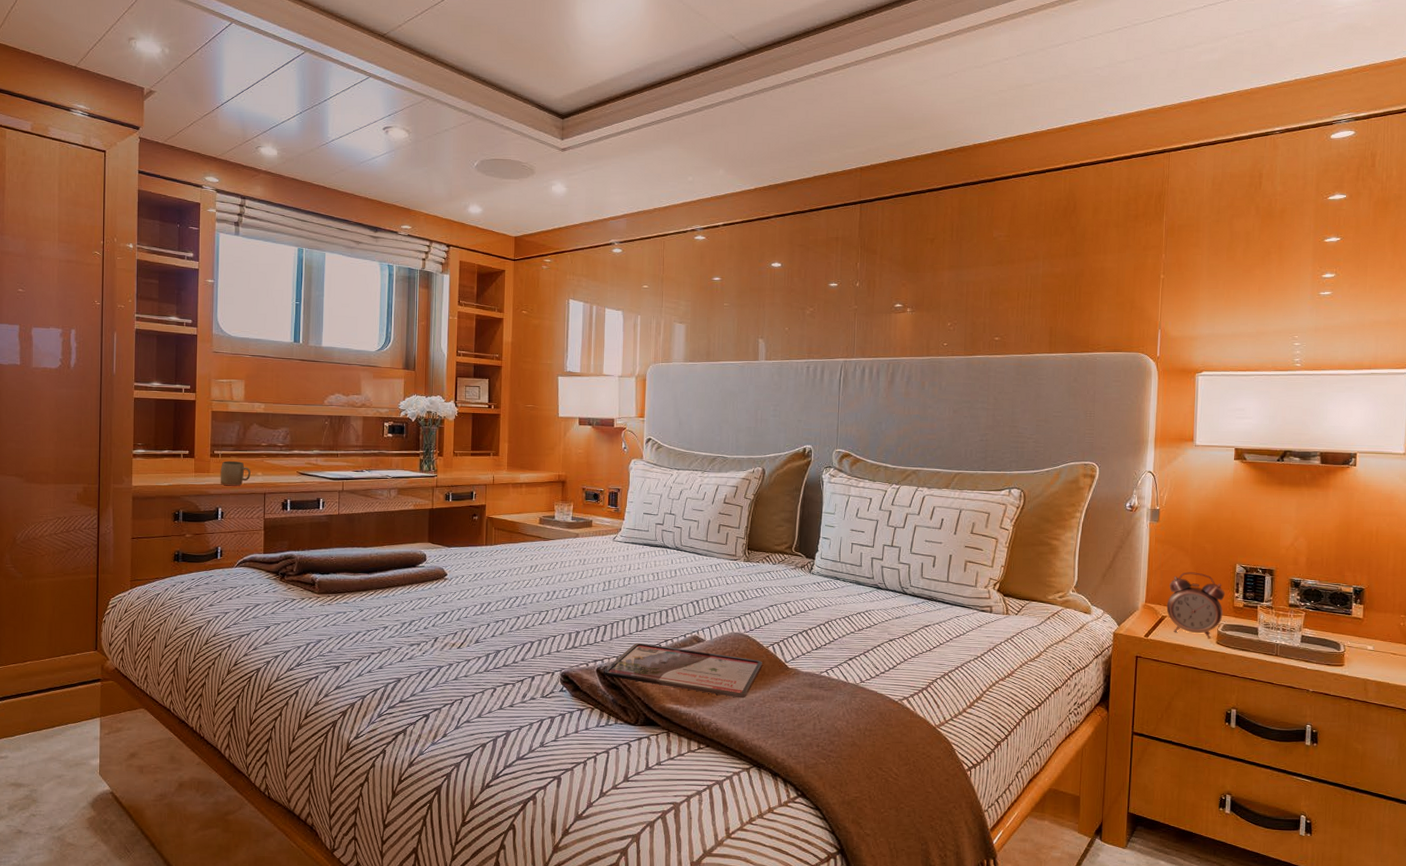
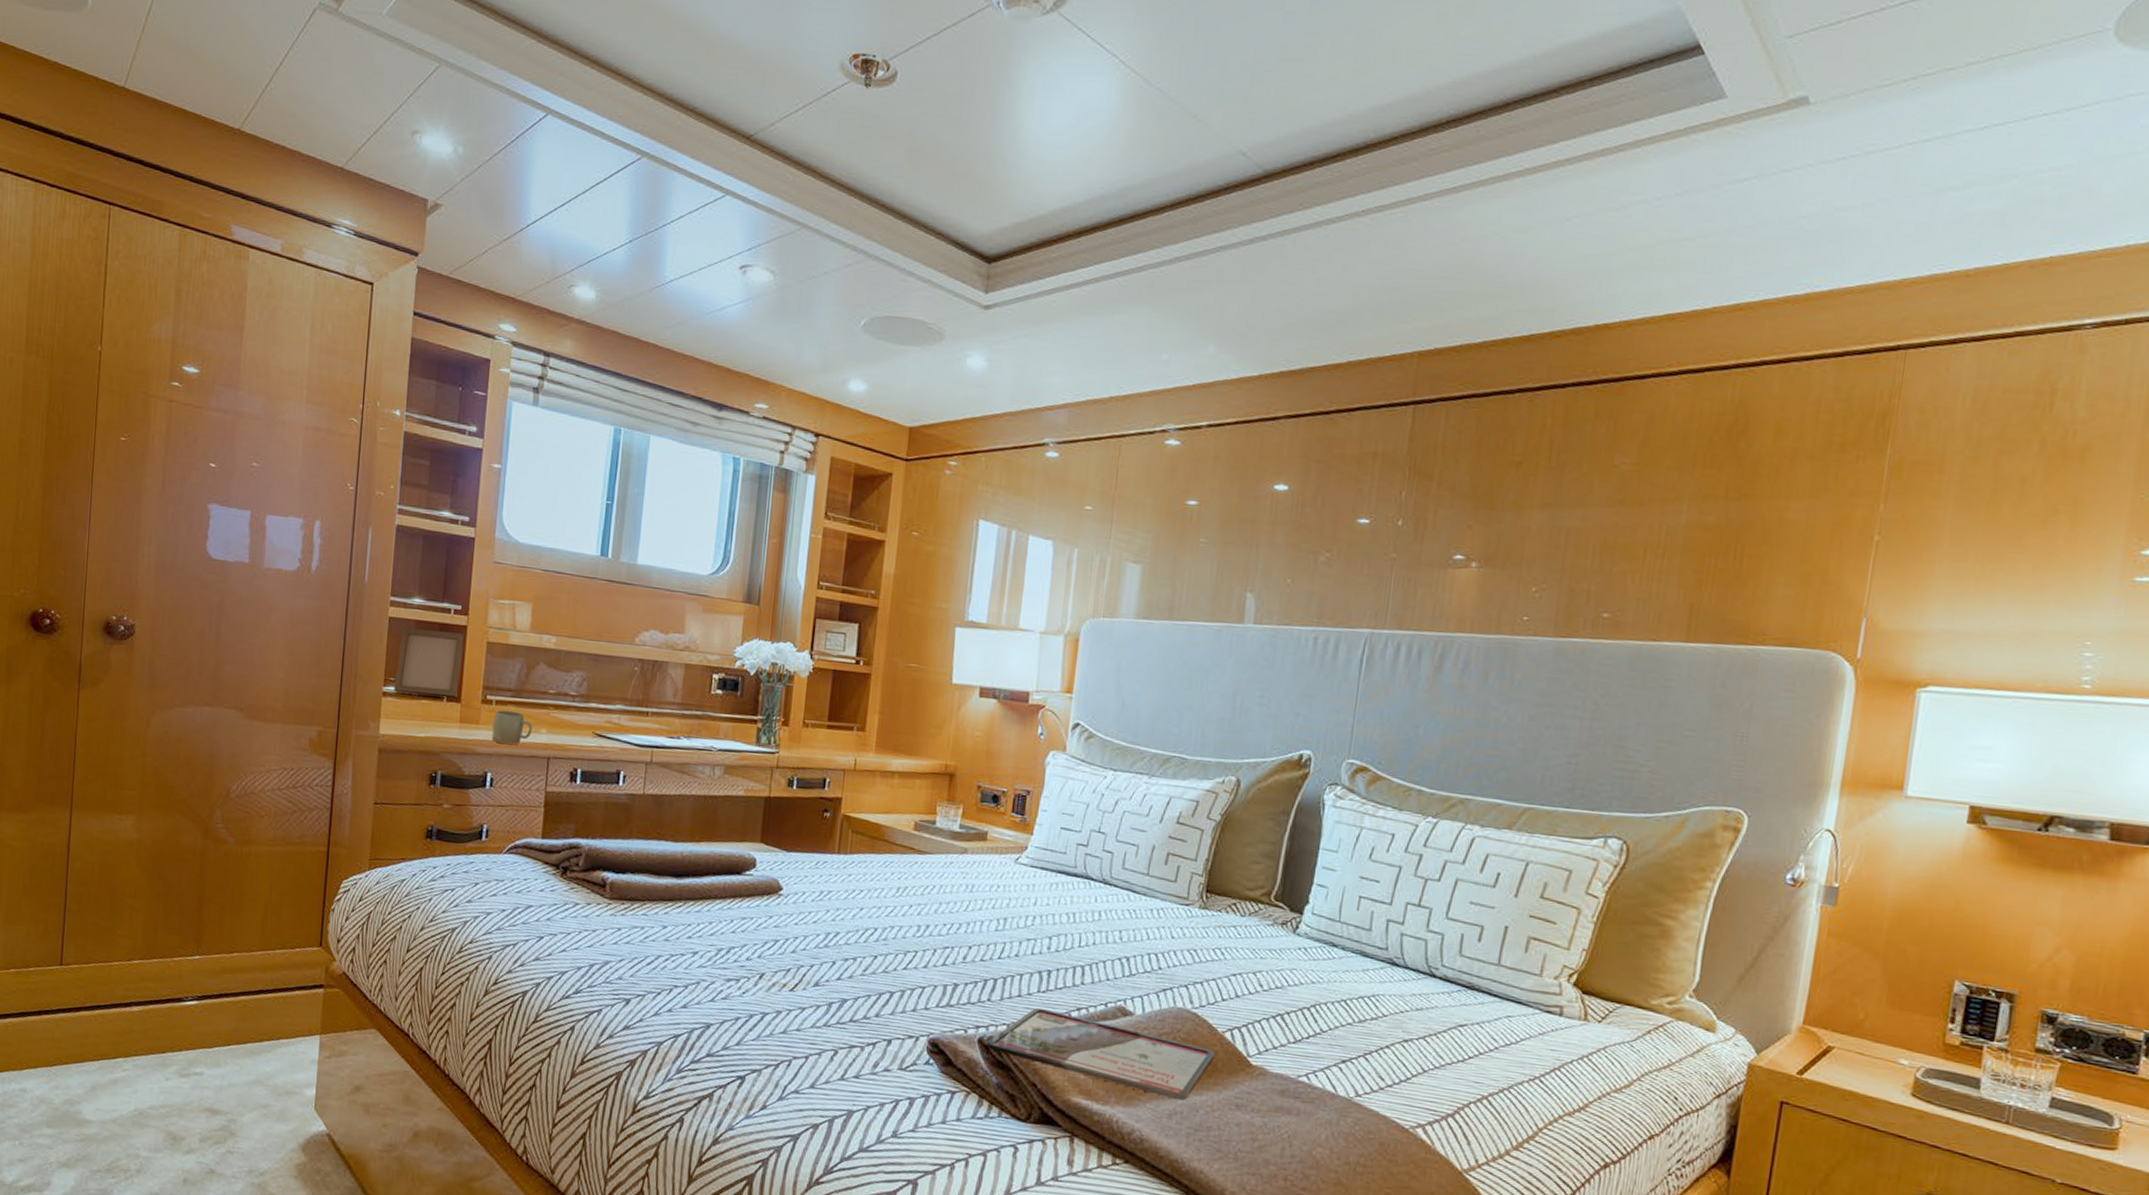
photo frame: none [142,405,195,455] -> present [394,628,466,699]
alarm clock: present [1166,572,1225,639] -> none [1835,984,1933,1088]

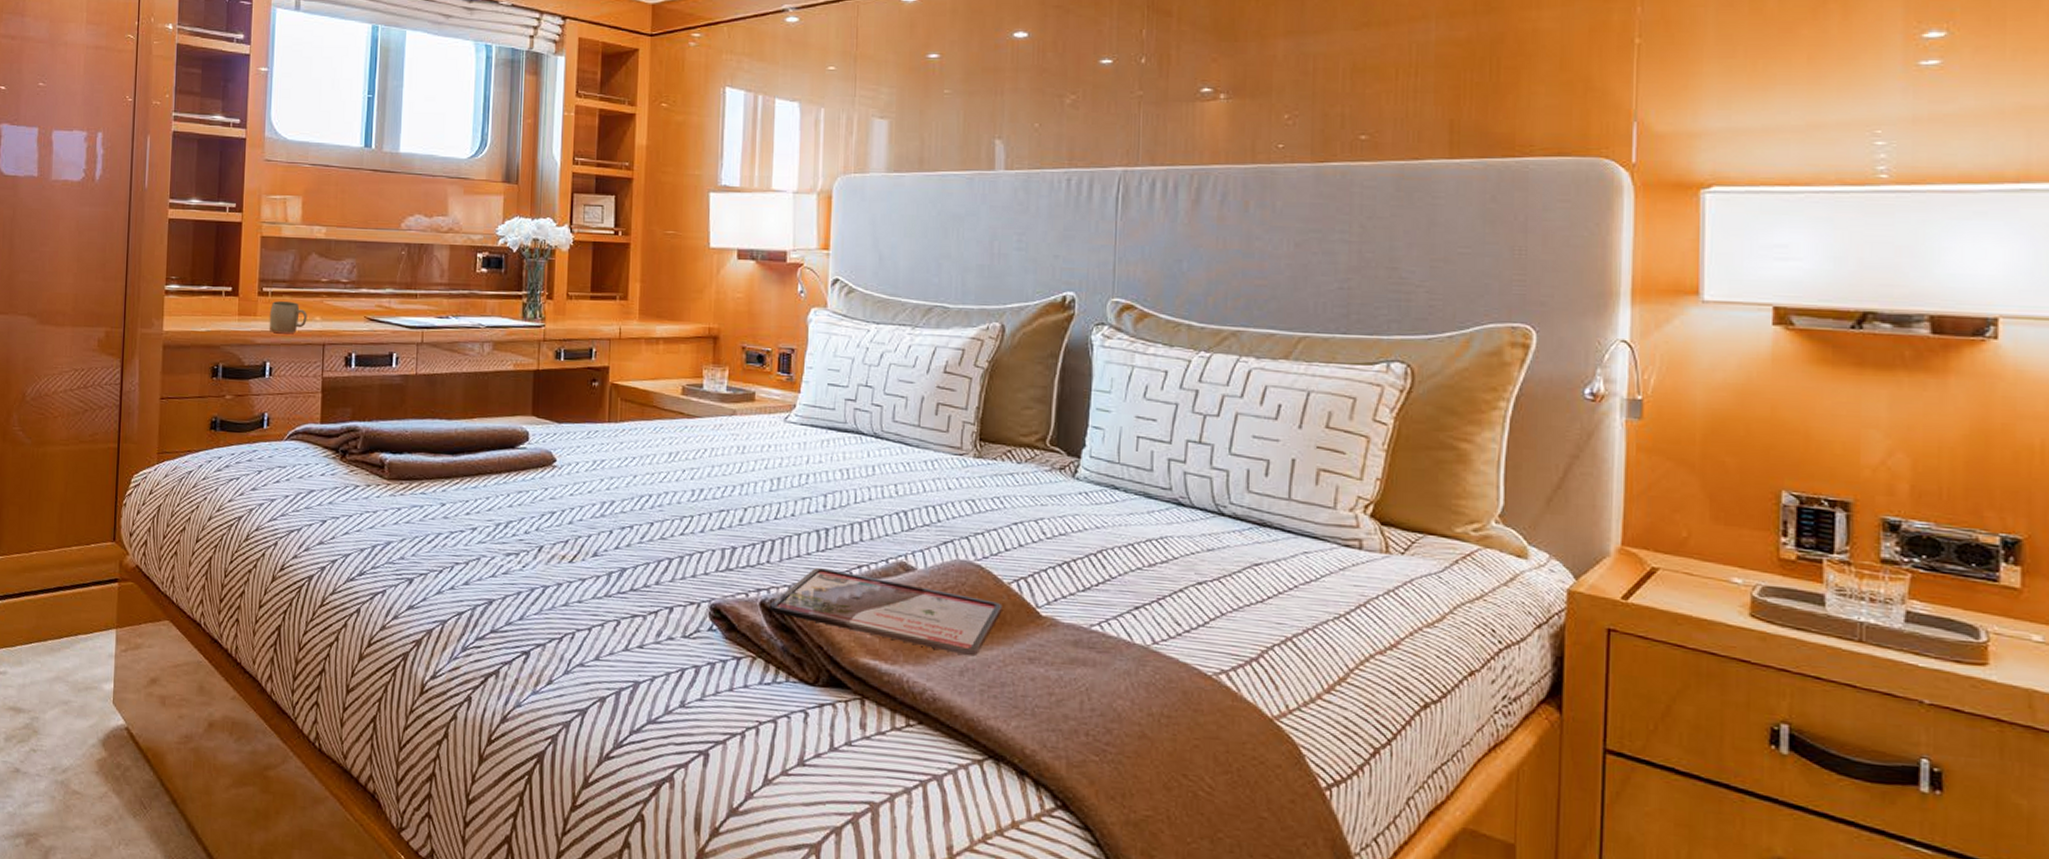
photo frame: present [394,628,466,699] -> none [175,228,241,293]

